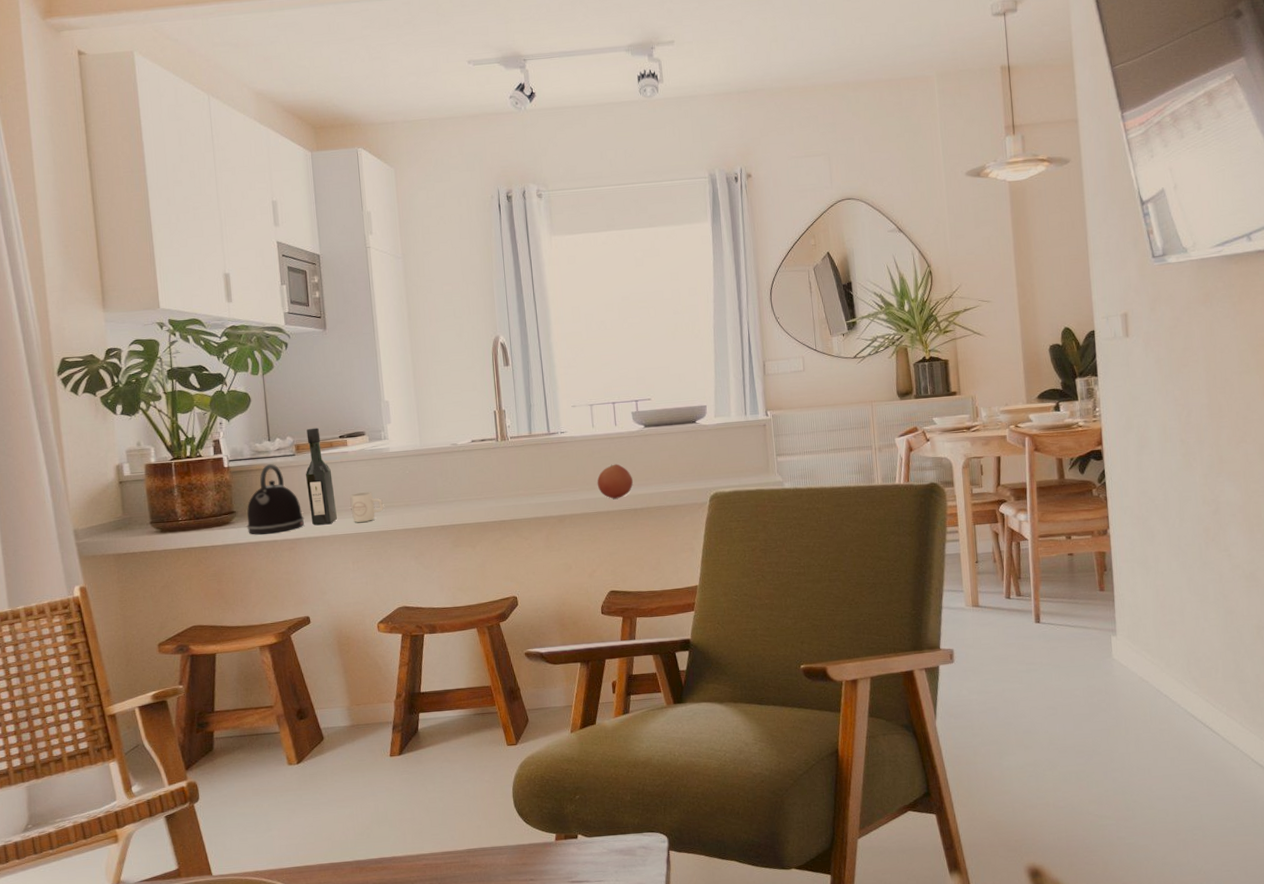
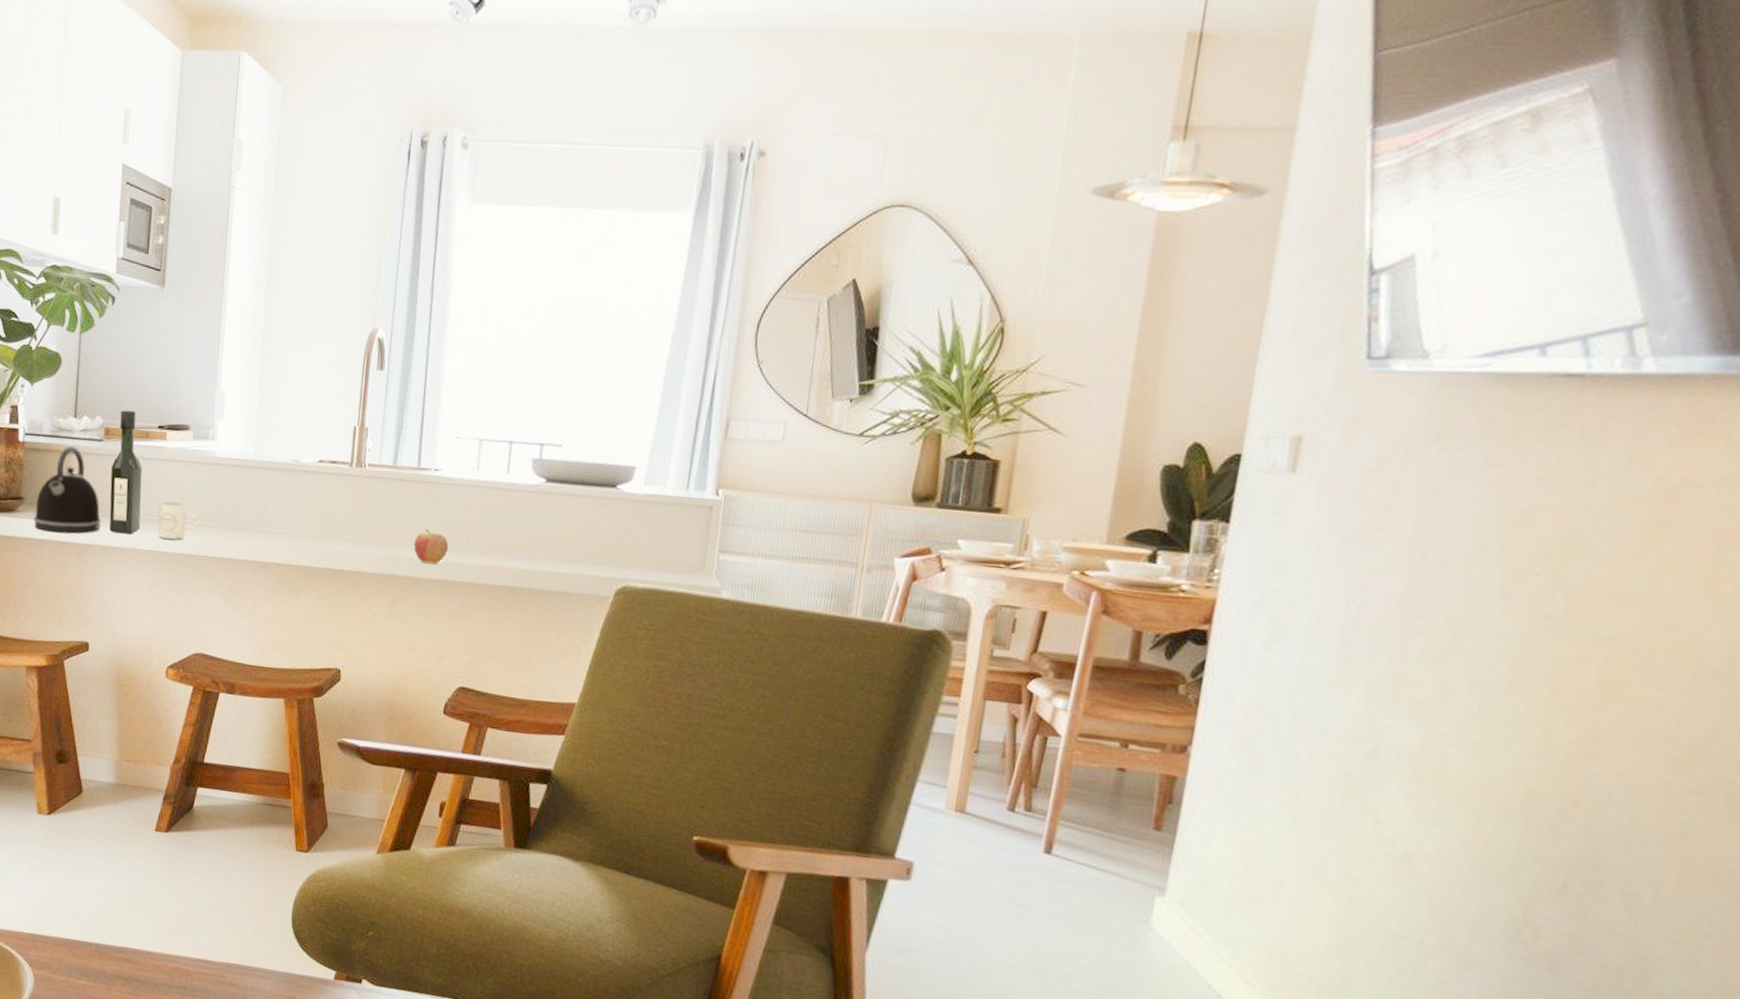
fruit: none [555,477,583,503] -> present [413,529,449,564]
fruit: present [597,464,634,499] -> none [468,523,518,570]

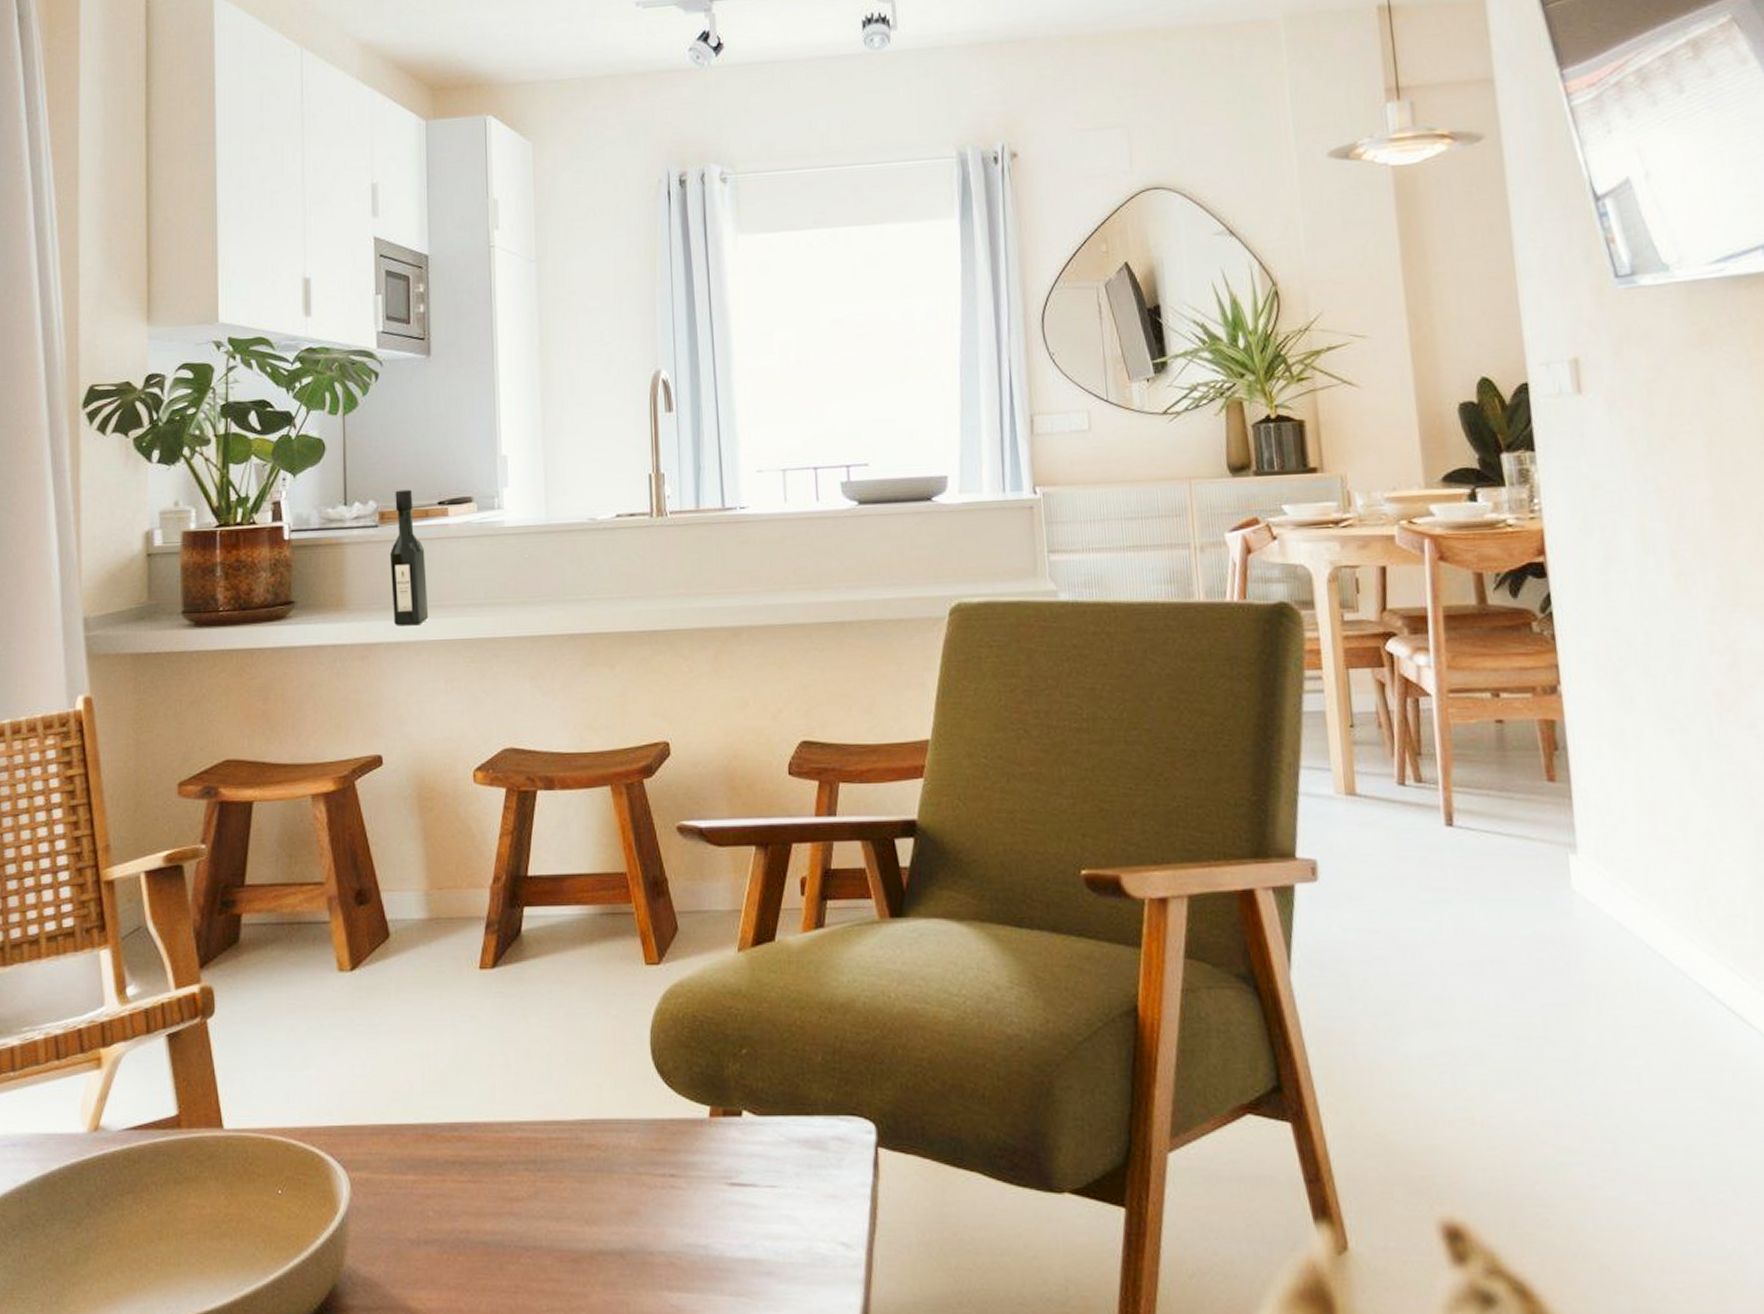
kettle: present [33,446,102,533] -> none [307,537,384,635]
mug: present [157,501,197,540] -> none [447,581,491,624]
fruit: present [413,529,449,564] -> none [729,572,768,609]

